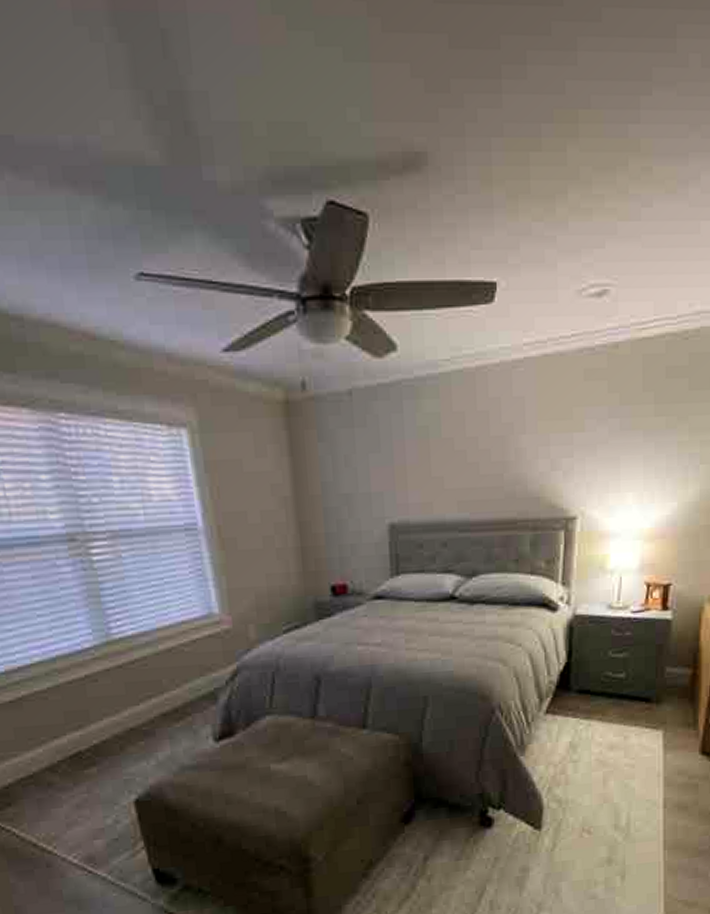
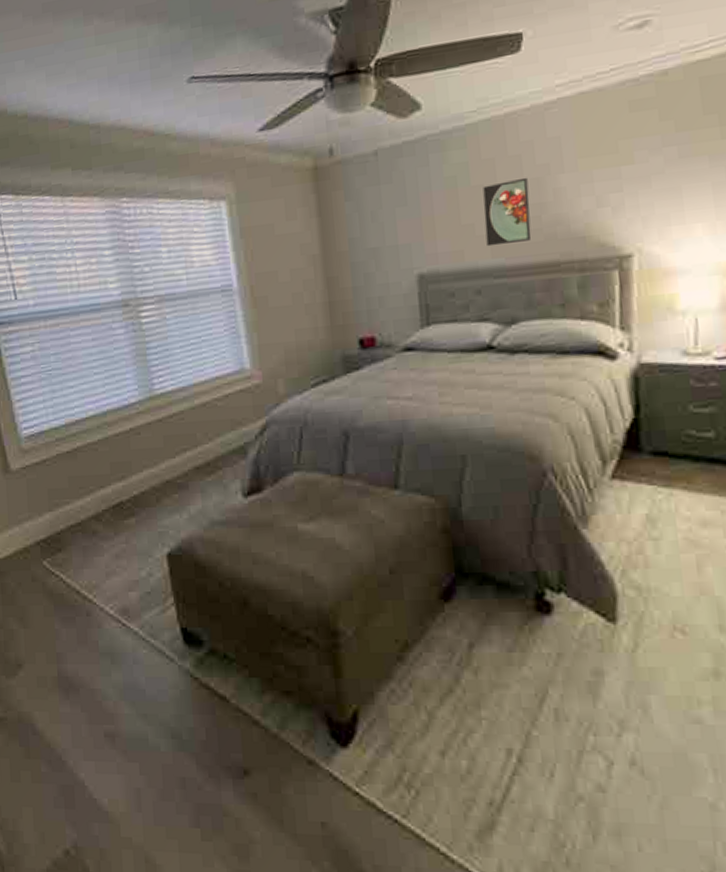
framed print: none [452,434,494,501] -> present [483,177,532,247]

